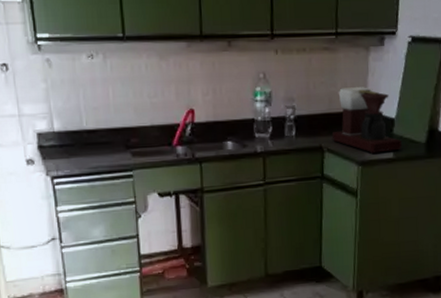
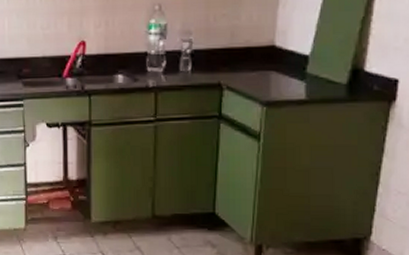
coffee maker: present [331,87,402,153] -> none [232,20,317,93]

